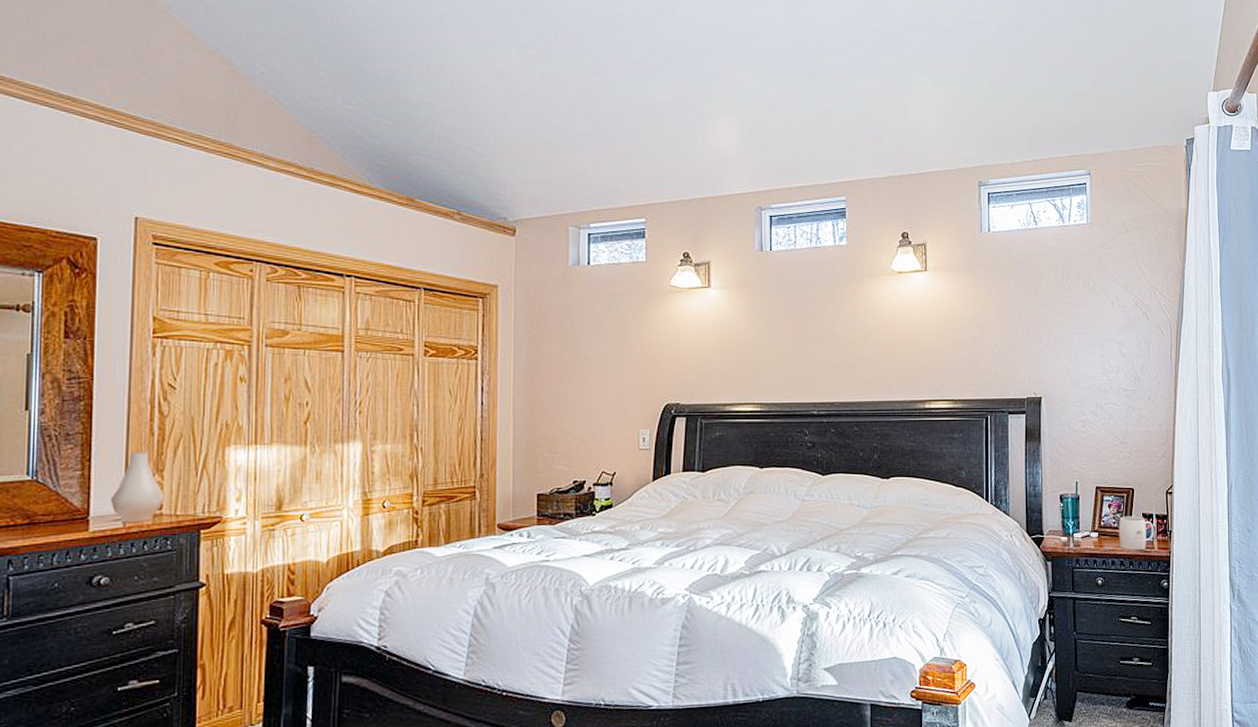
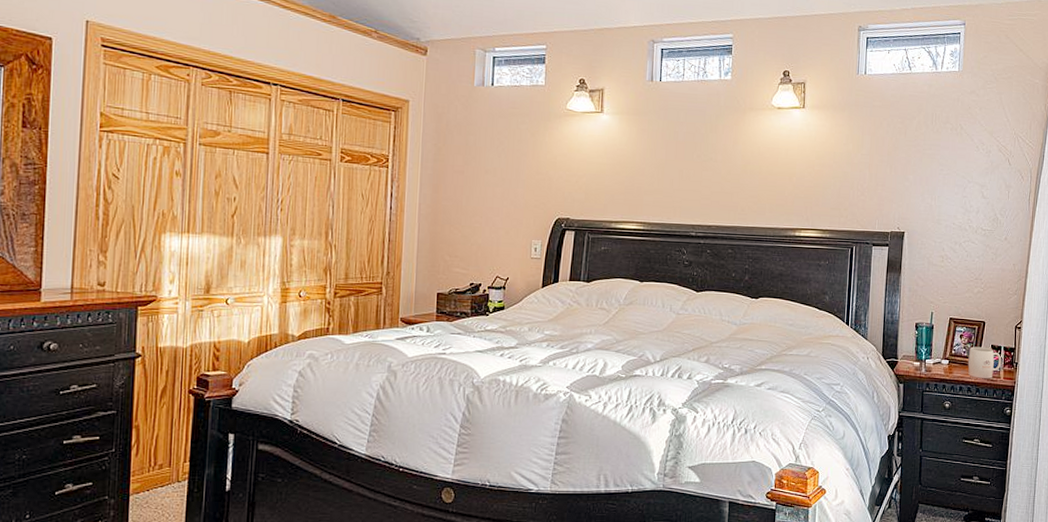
vase: present [110,451,164,523] -> none [60,233,107,297]

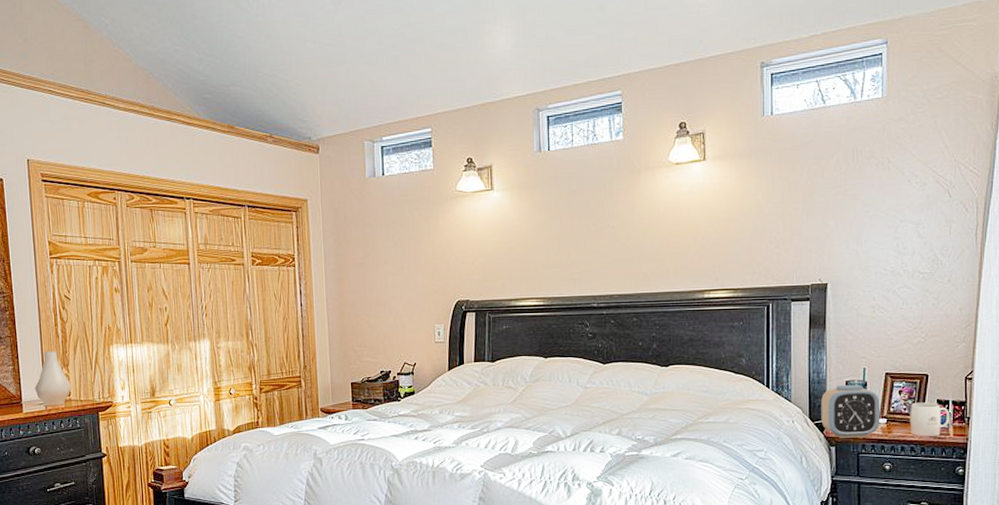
vase: none [60,233,107,297] -> present [34,350,71,407]
alarm clock: none [892,326,944,377] -> present [821,384,881,439]

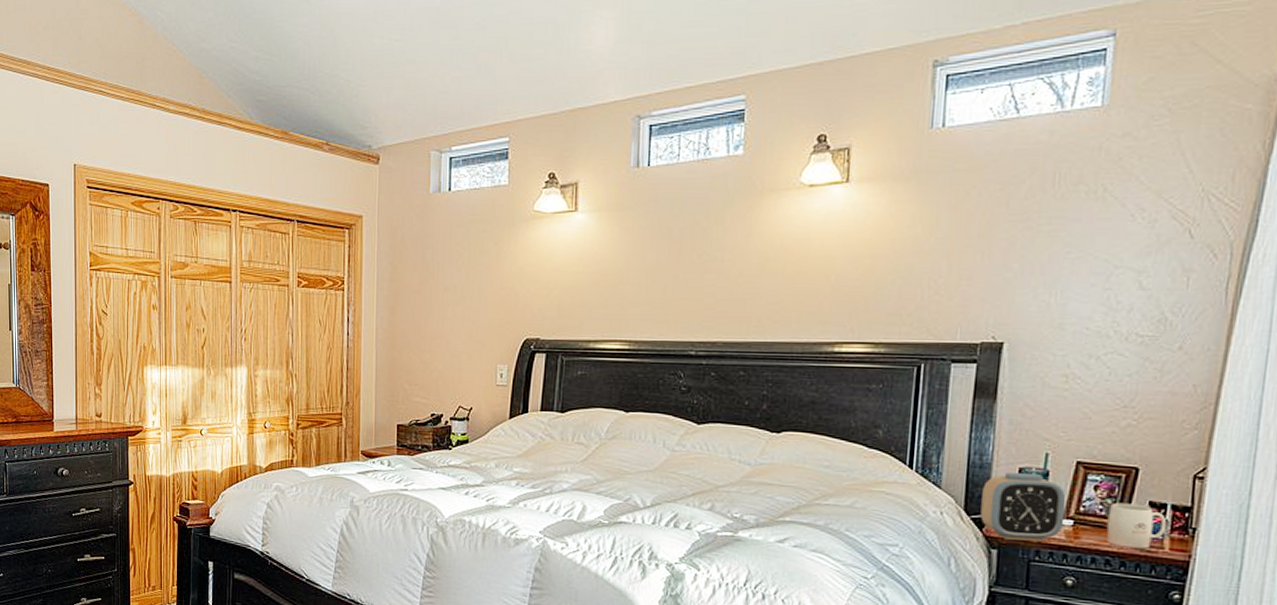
vase: present [34,350,71,407] -> none [67,367,102,427]

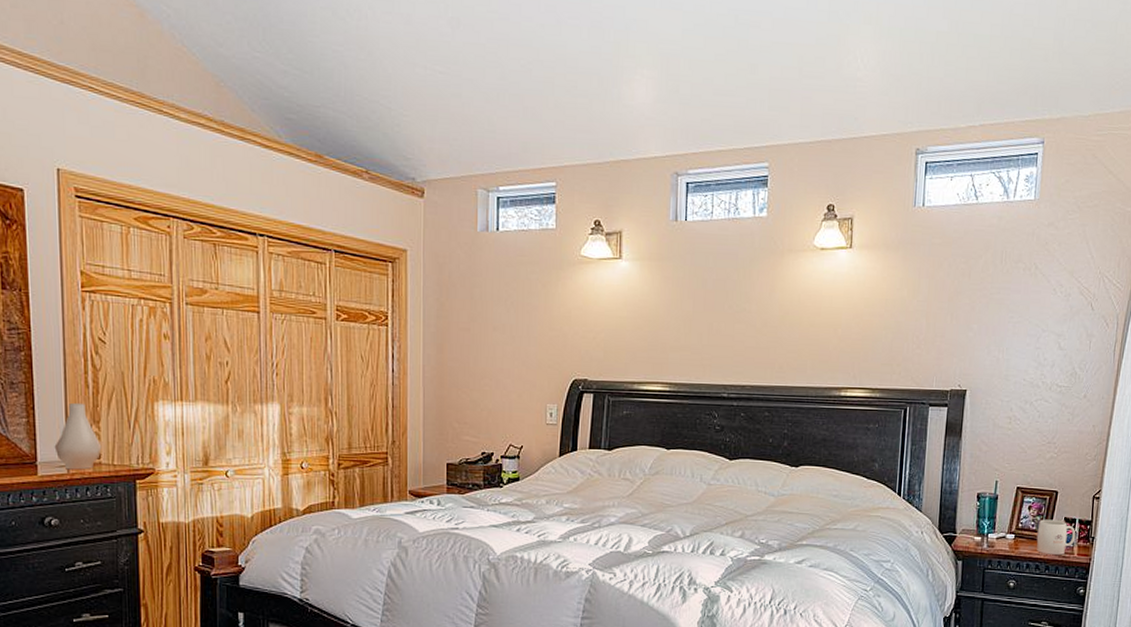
vase: none [67,367,102,427] -> present [54,402,102,470]
alarm clock: present [980,472,1067,542] -> none [950,496,1010,554]

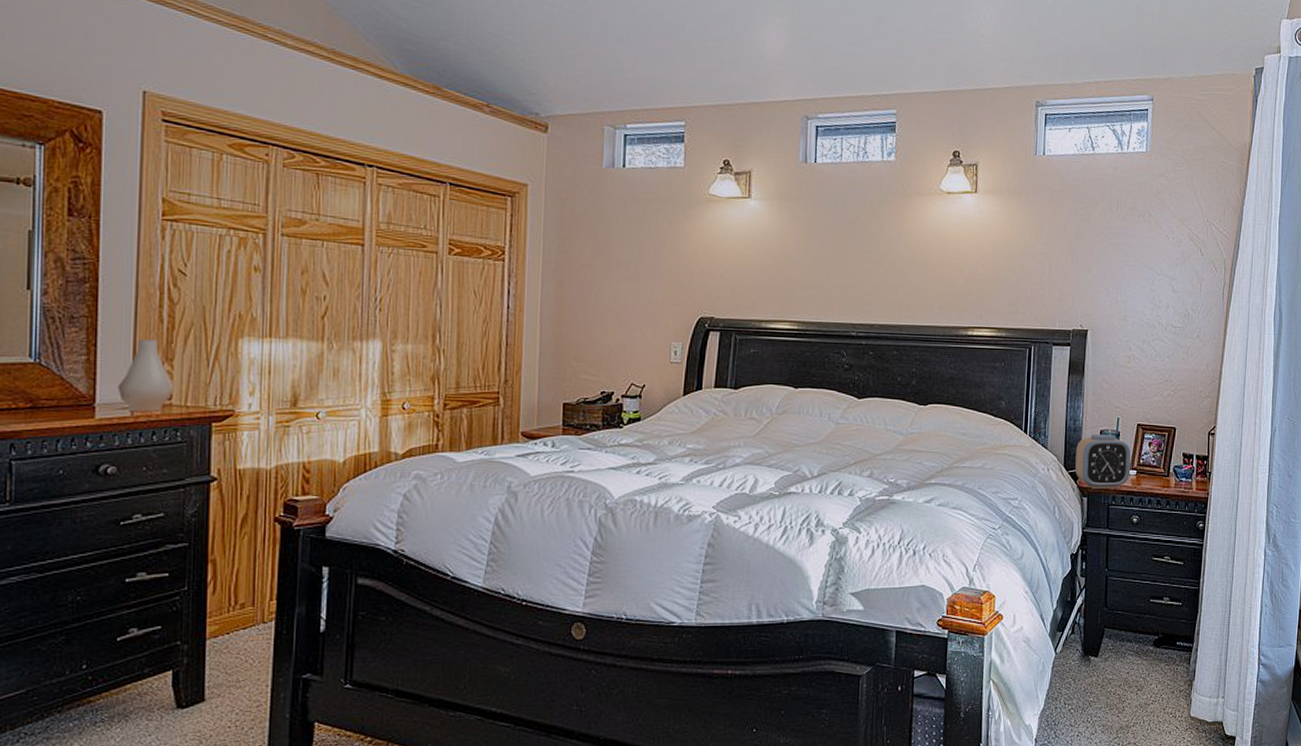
alarm clock: none [950,496,1010,554] -> present [1075,433,1132,490]
mug: present [1036,519,1076,556] -> none [1157,455,1194,491]

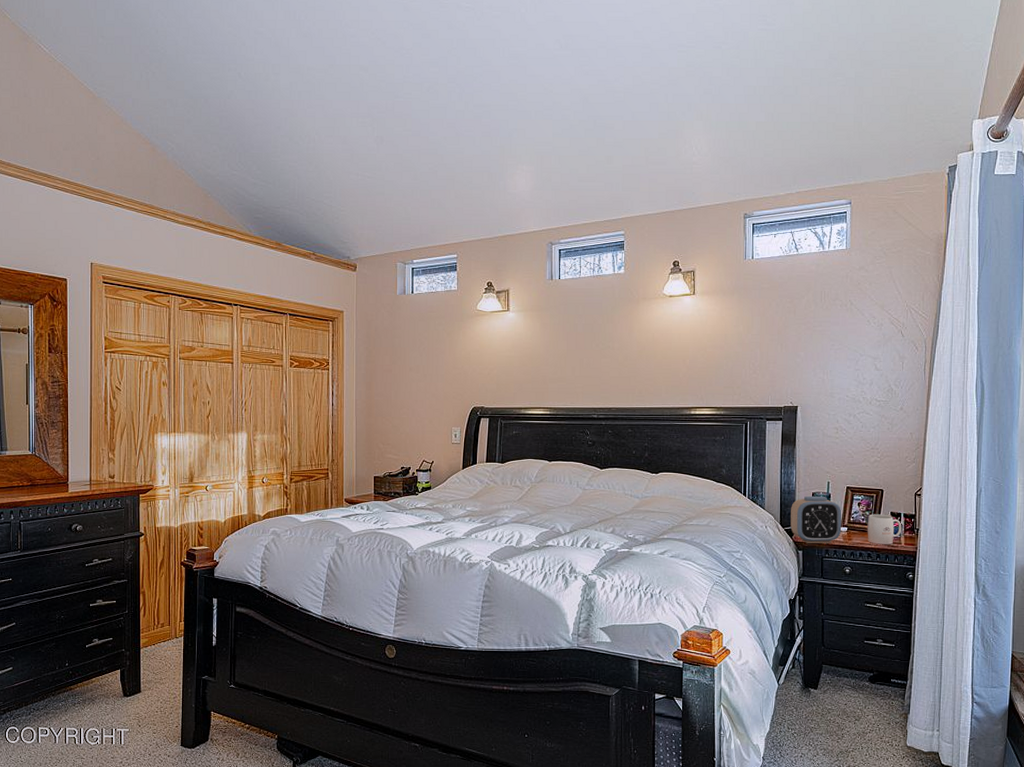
vase: present [117,338,174,412] -> none [81,436,115,487]
mug: none [1157,455,1194,491] -> present [867,514,902,545]

